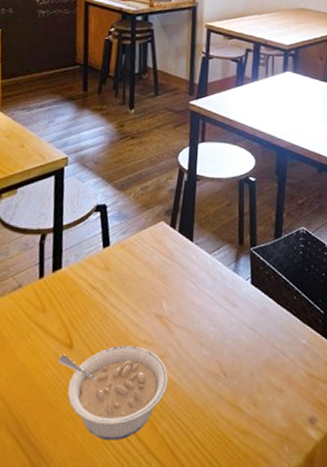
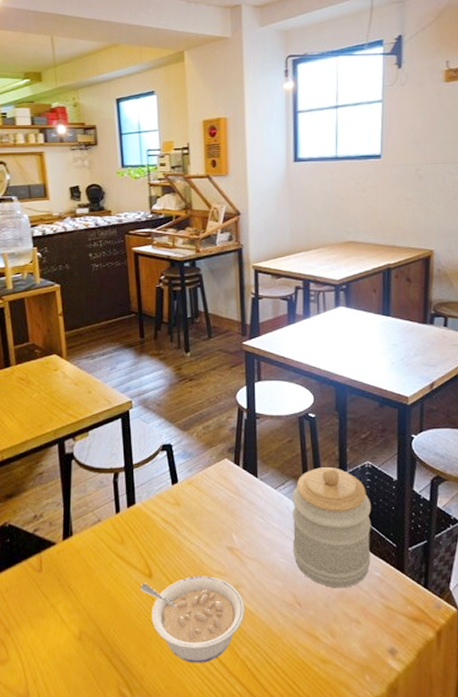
jar: none [222,232,303,357] -> present [292,467,372,589]

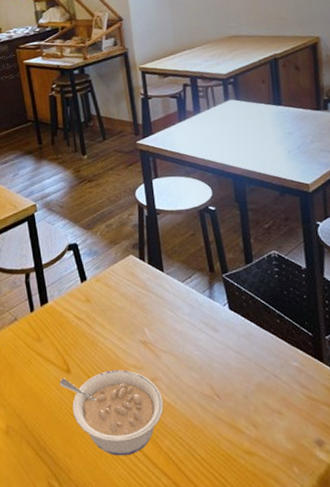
jar: present [292,467,372,589] -> none [200,258,287,379]

